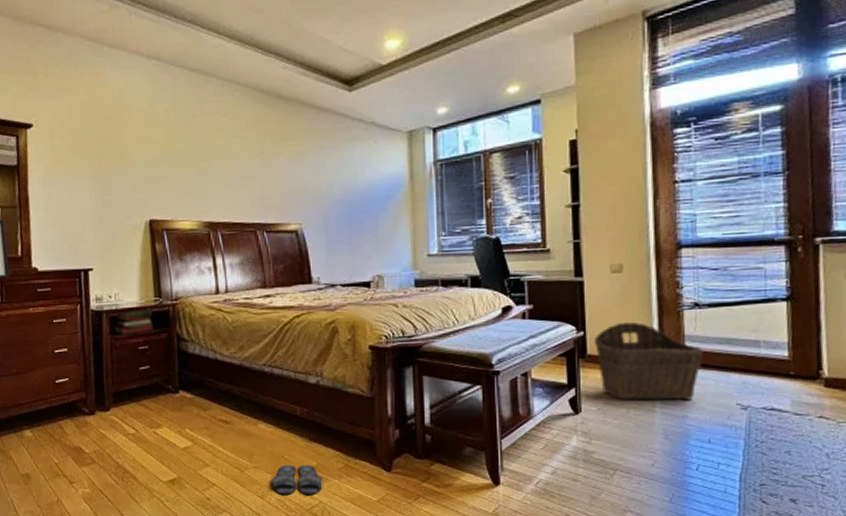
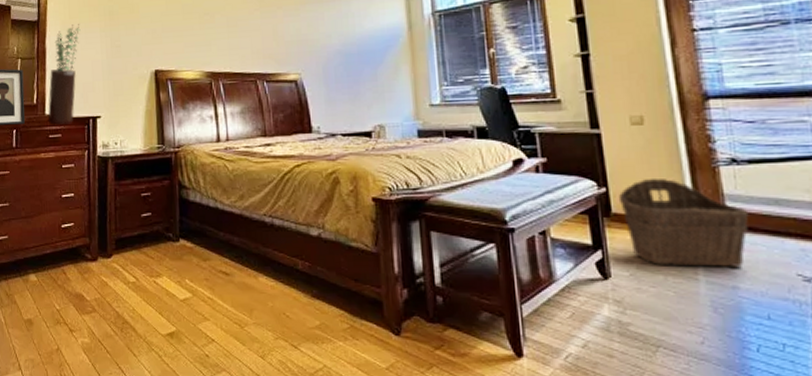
vase: none [34,169,67,279] -> present [47,24,81,126]
books: present [115,308,153,334] -> none [119,155,156,180]
slippers: present [271,464,323,496] -> none [272,322,327,358]

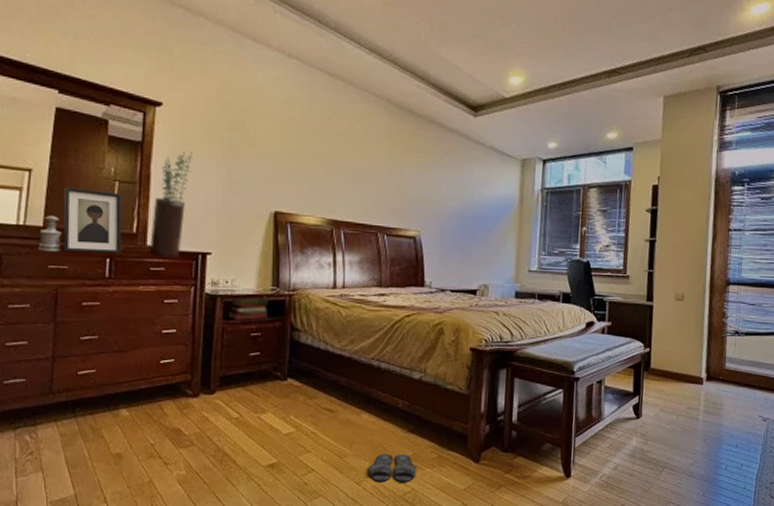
books: none [119,155,156,180] -> present [228,296,269,320]
slippers: none [272,322,327,358] -> present [368,453,417,483]
wicker basket: present [618,179,749,267] -> none [656,343,739,410]

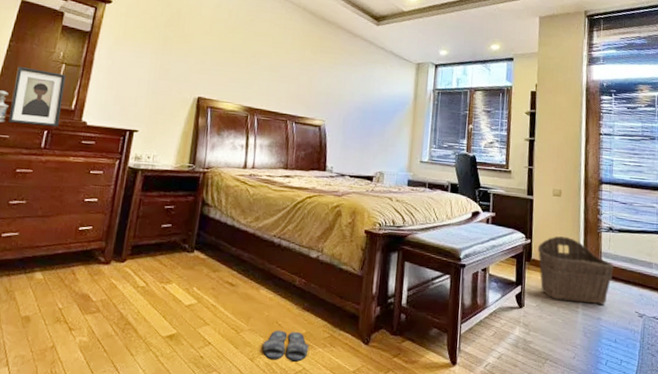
vase: present [149,152,193,259] -> none [83,42,133,134]
books: present [228,296,269,320] -> none [146,172,185,193]
wicker basket: none [656,343,739,410] -> present [537,236,614,305]

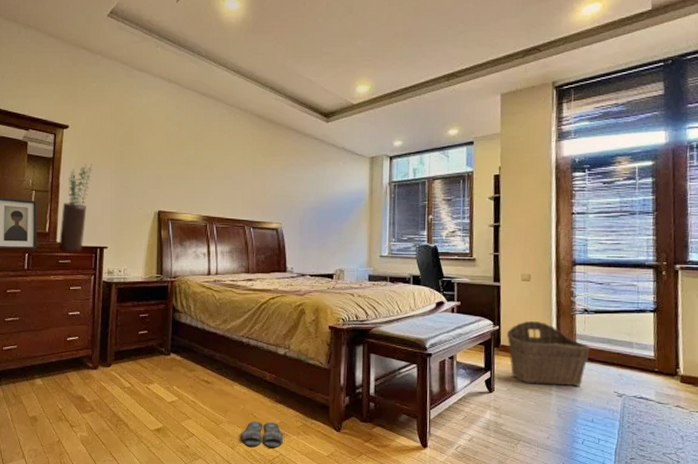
vase: none [83,42,133,134] -> present [58,164,93,253]

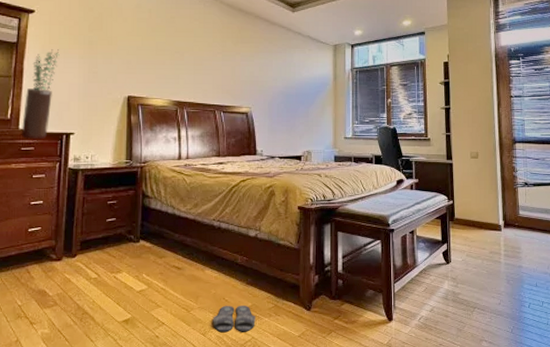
wicker basket: present [506,321,590,386] -> none [459,195,531,254]

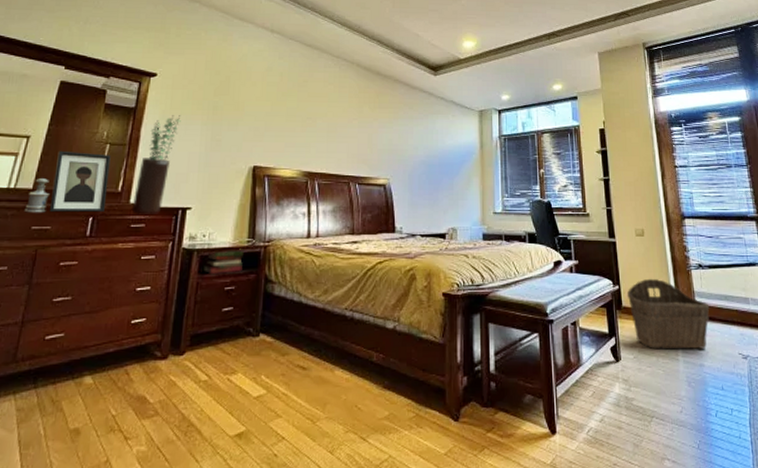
books: none [88,169,124,190] -> present [203,248,245,274]
slippers: present [213,305,256,333] -> none [342,414,394,450]
wicker basket: none [459,195,531,254] -> present [626,279,710,349]

